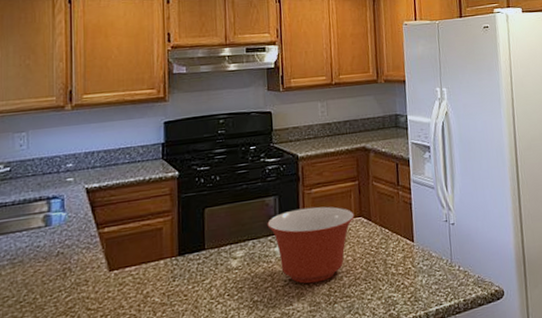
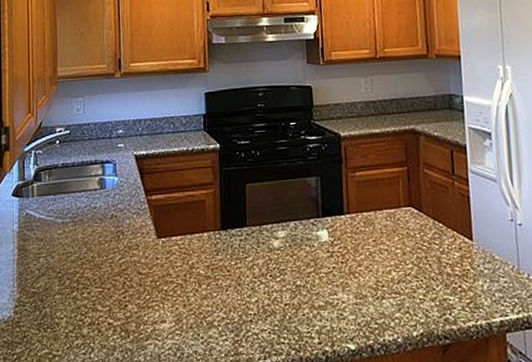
mixing bowl: present [267,206,355,284] -> none [309,191,404,274]

